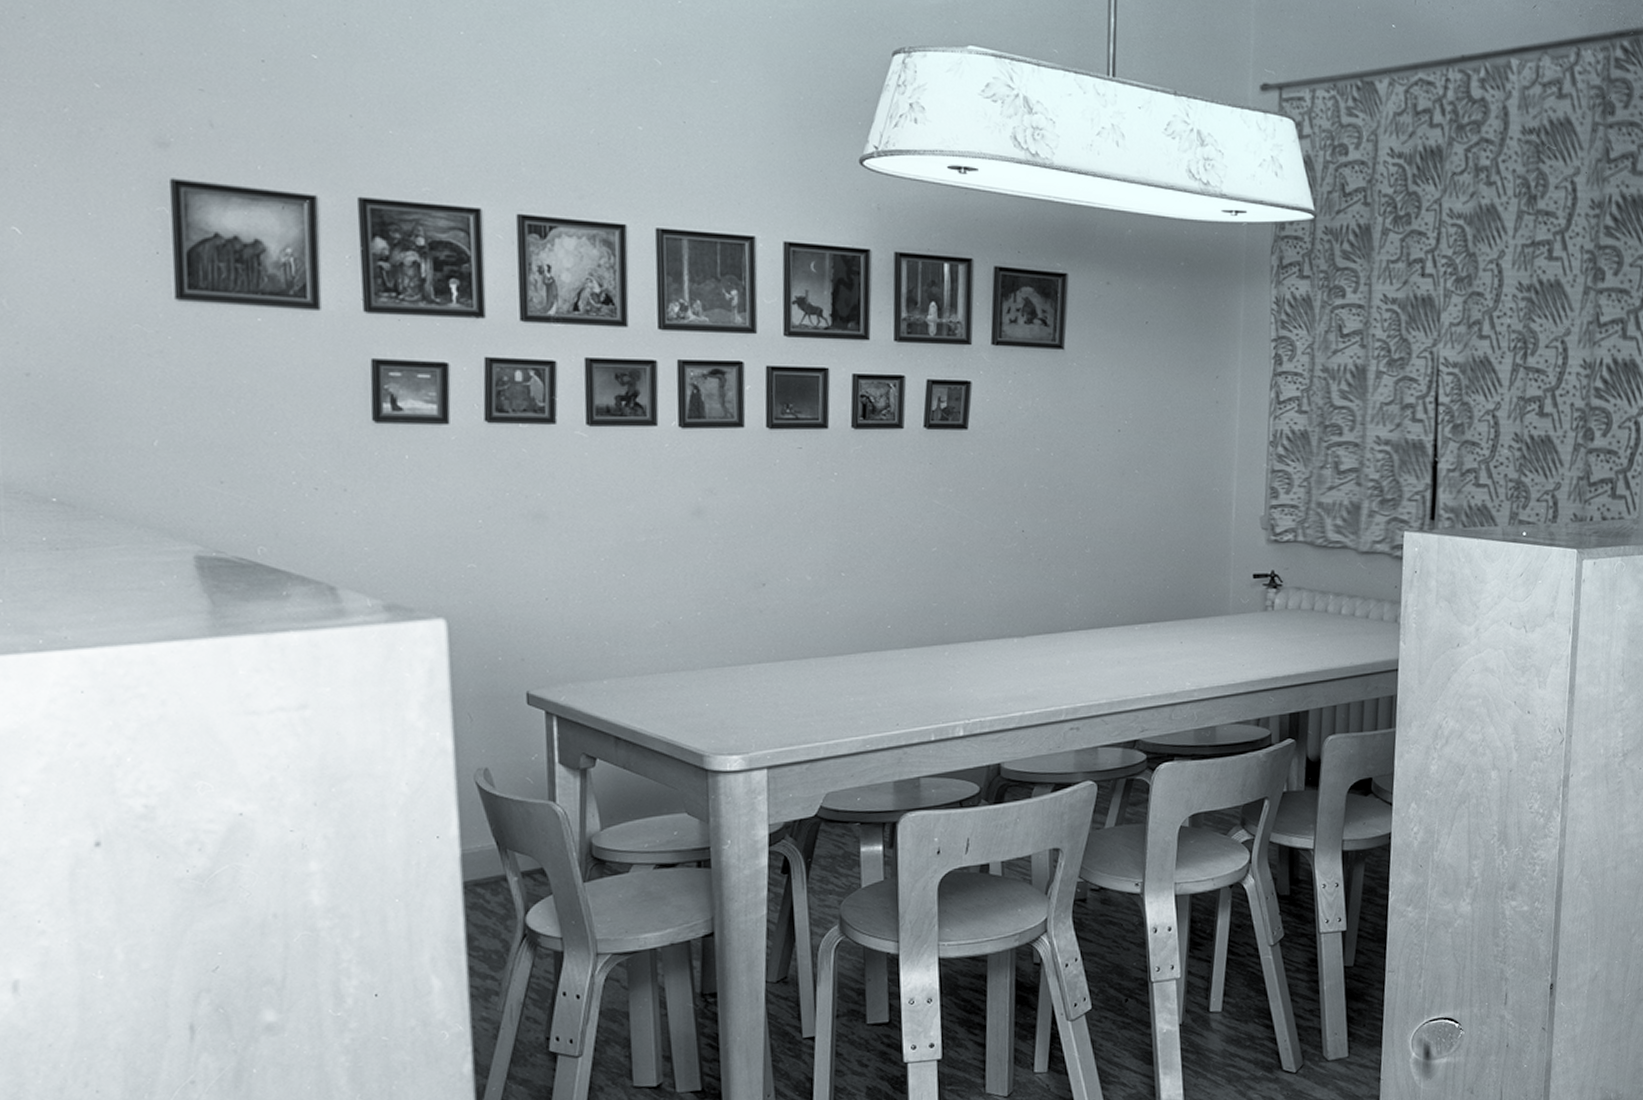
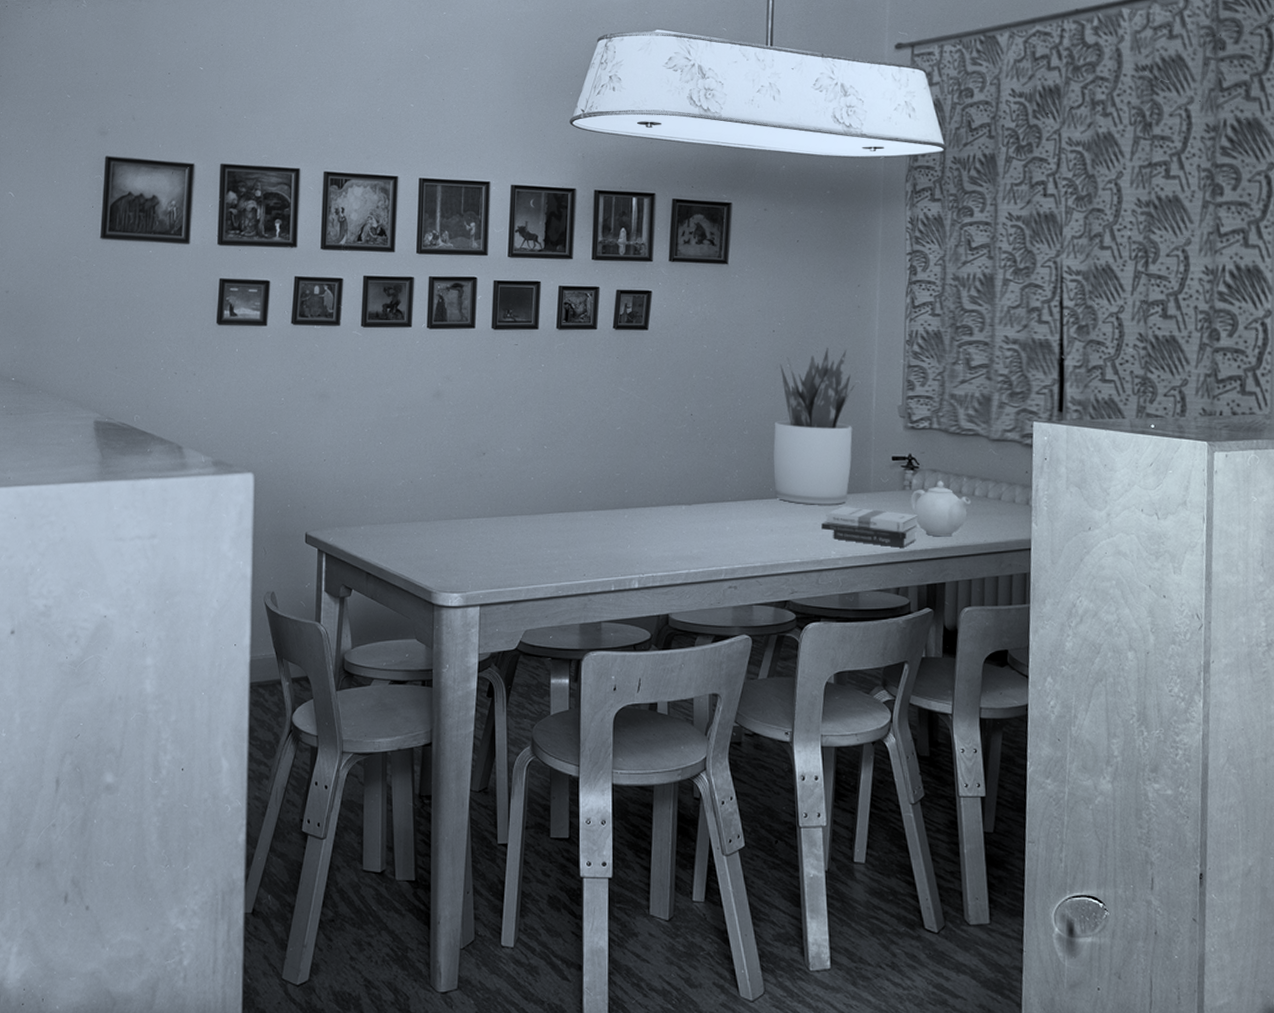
planter: none [1119,450,1214,632] -> present [773,348,856,505]
books: none [1175,631,1282,675] -> present [821,506,919,548]
teapot: none [1273,599,1338,661] -> present [910,481,972,537]

